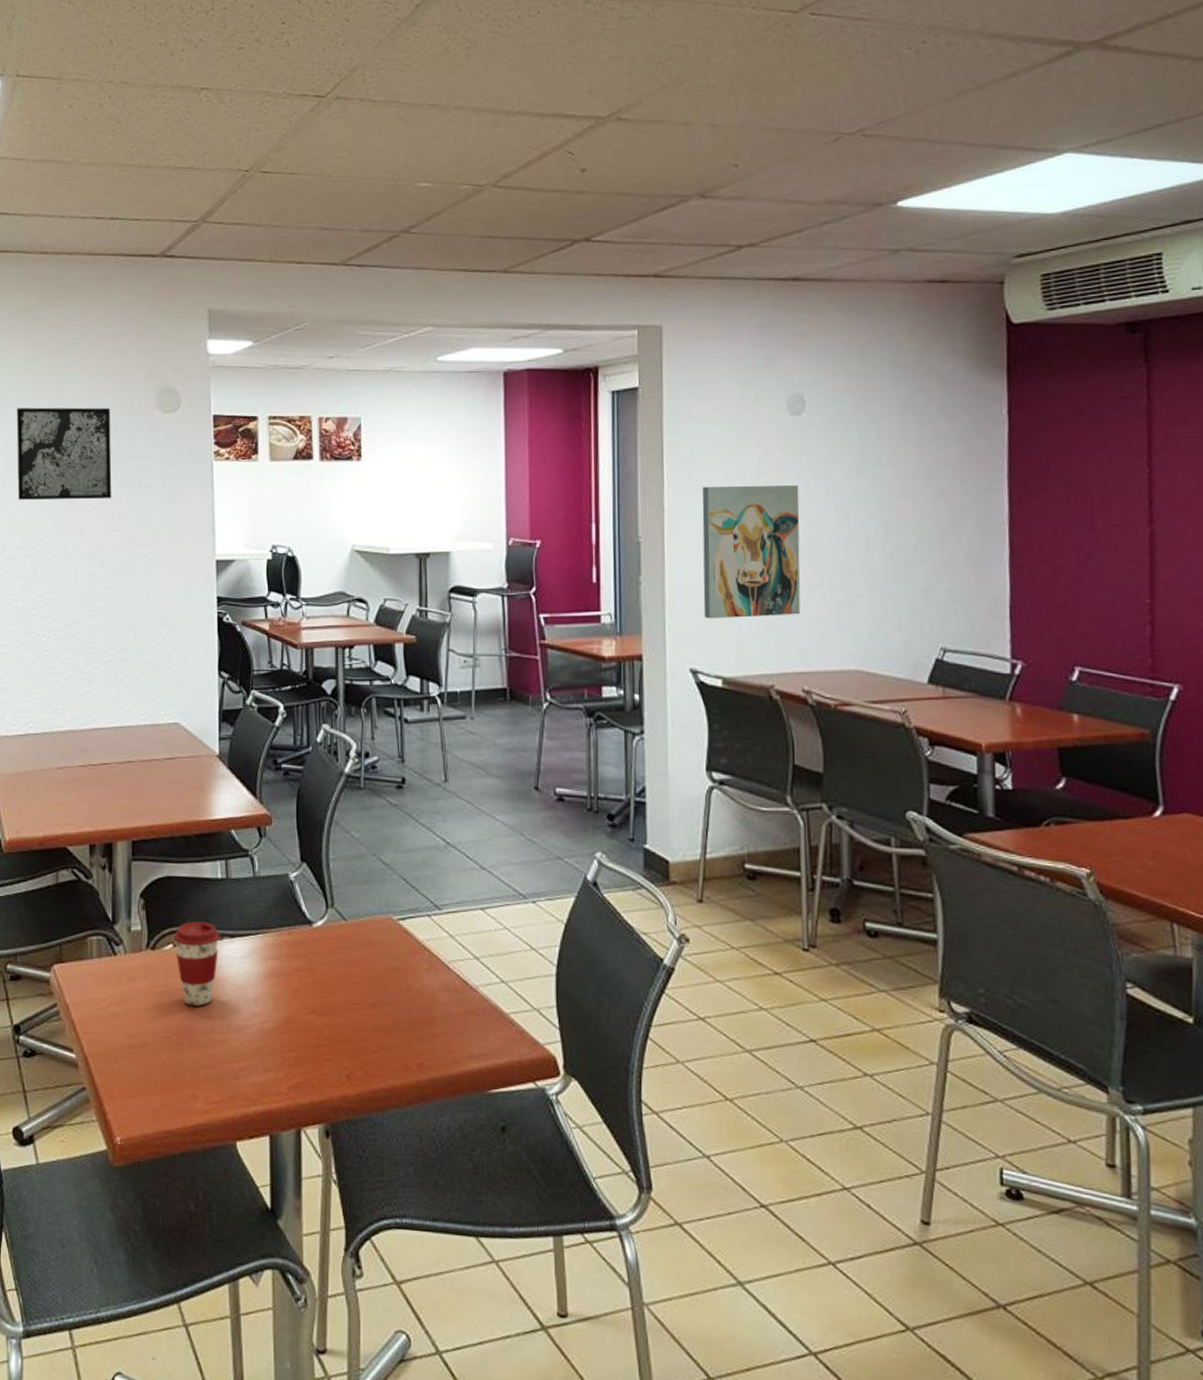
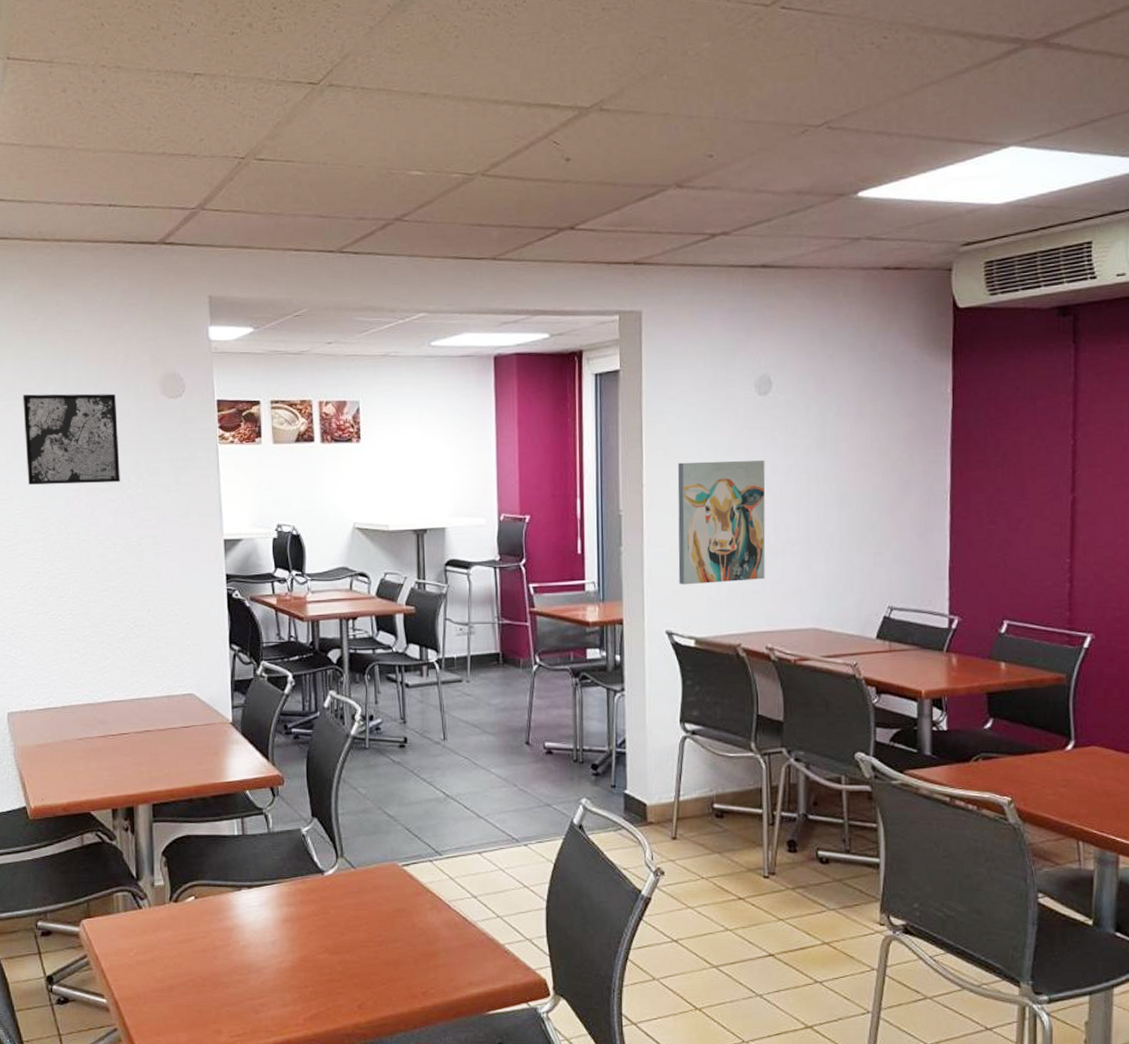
coffee cup: present [173,921,220,1006] -> none [194,875,238,951]

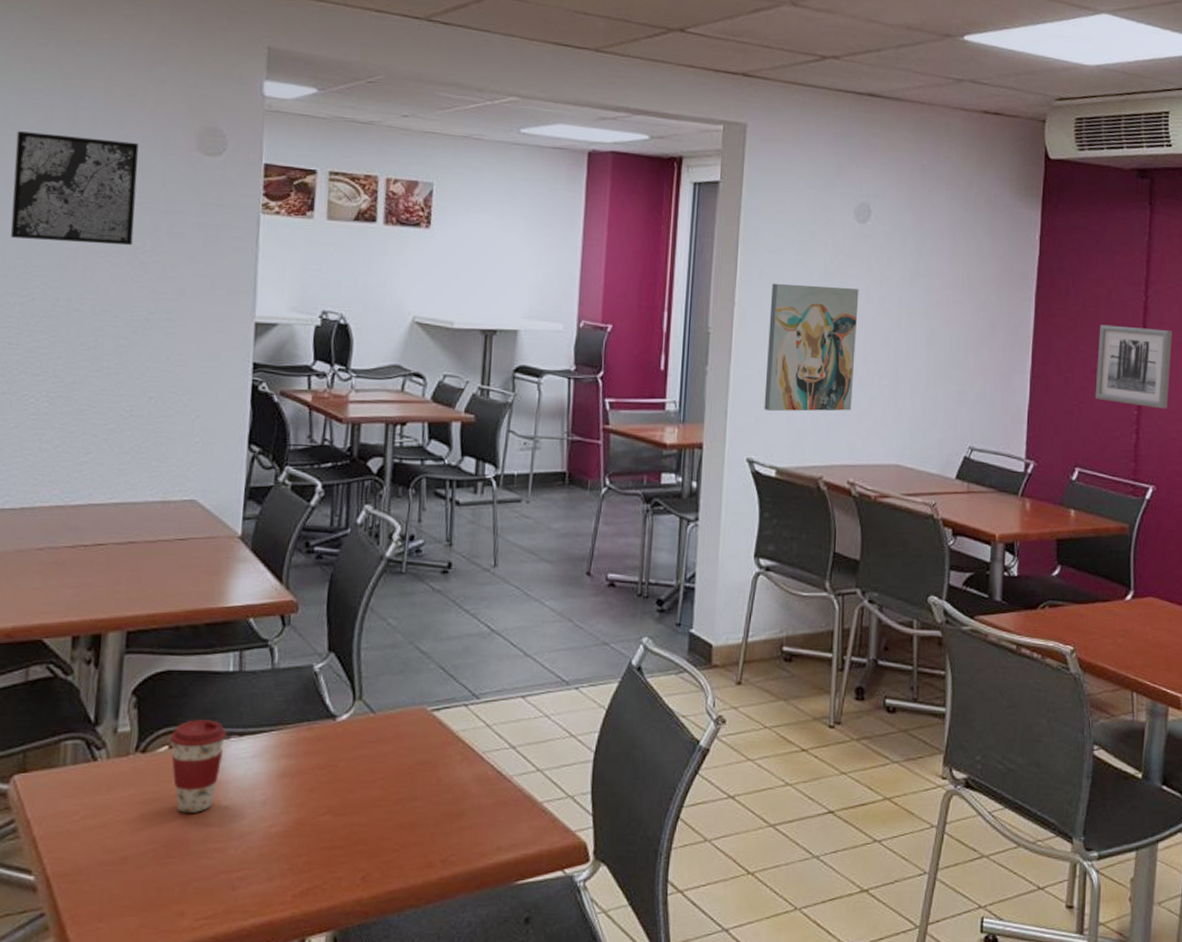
coffee cup: none [194,875,238,951] -> present [169,720,227,813]
wall art: none [1021,472,1106,555] -> present [1095,324,1172,409]

